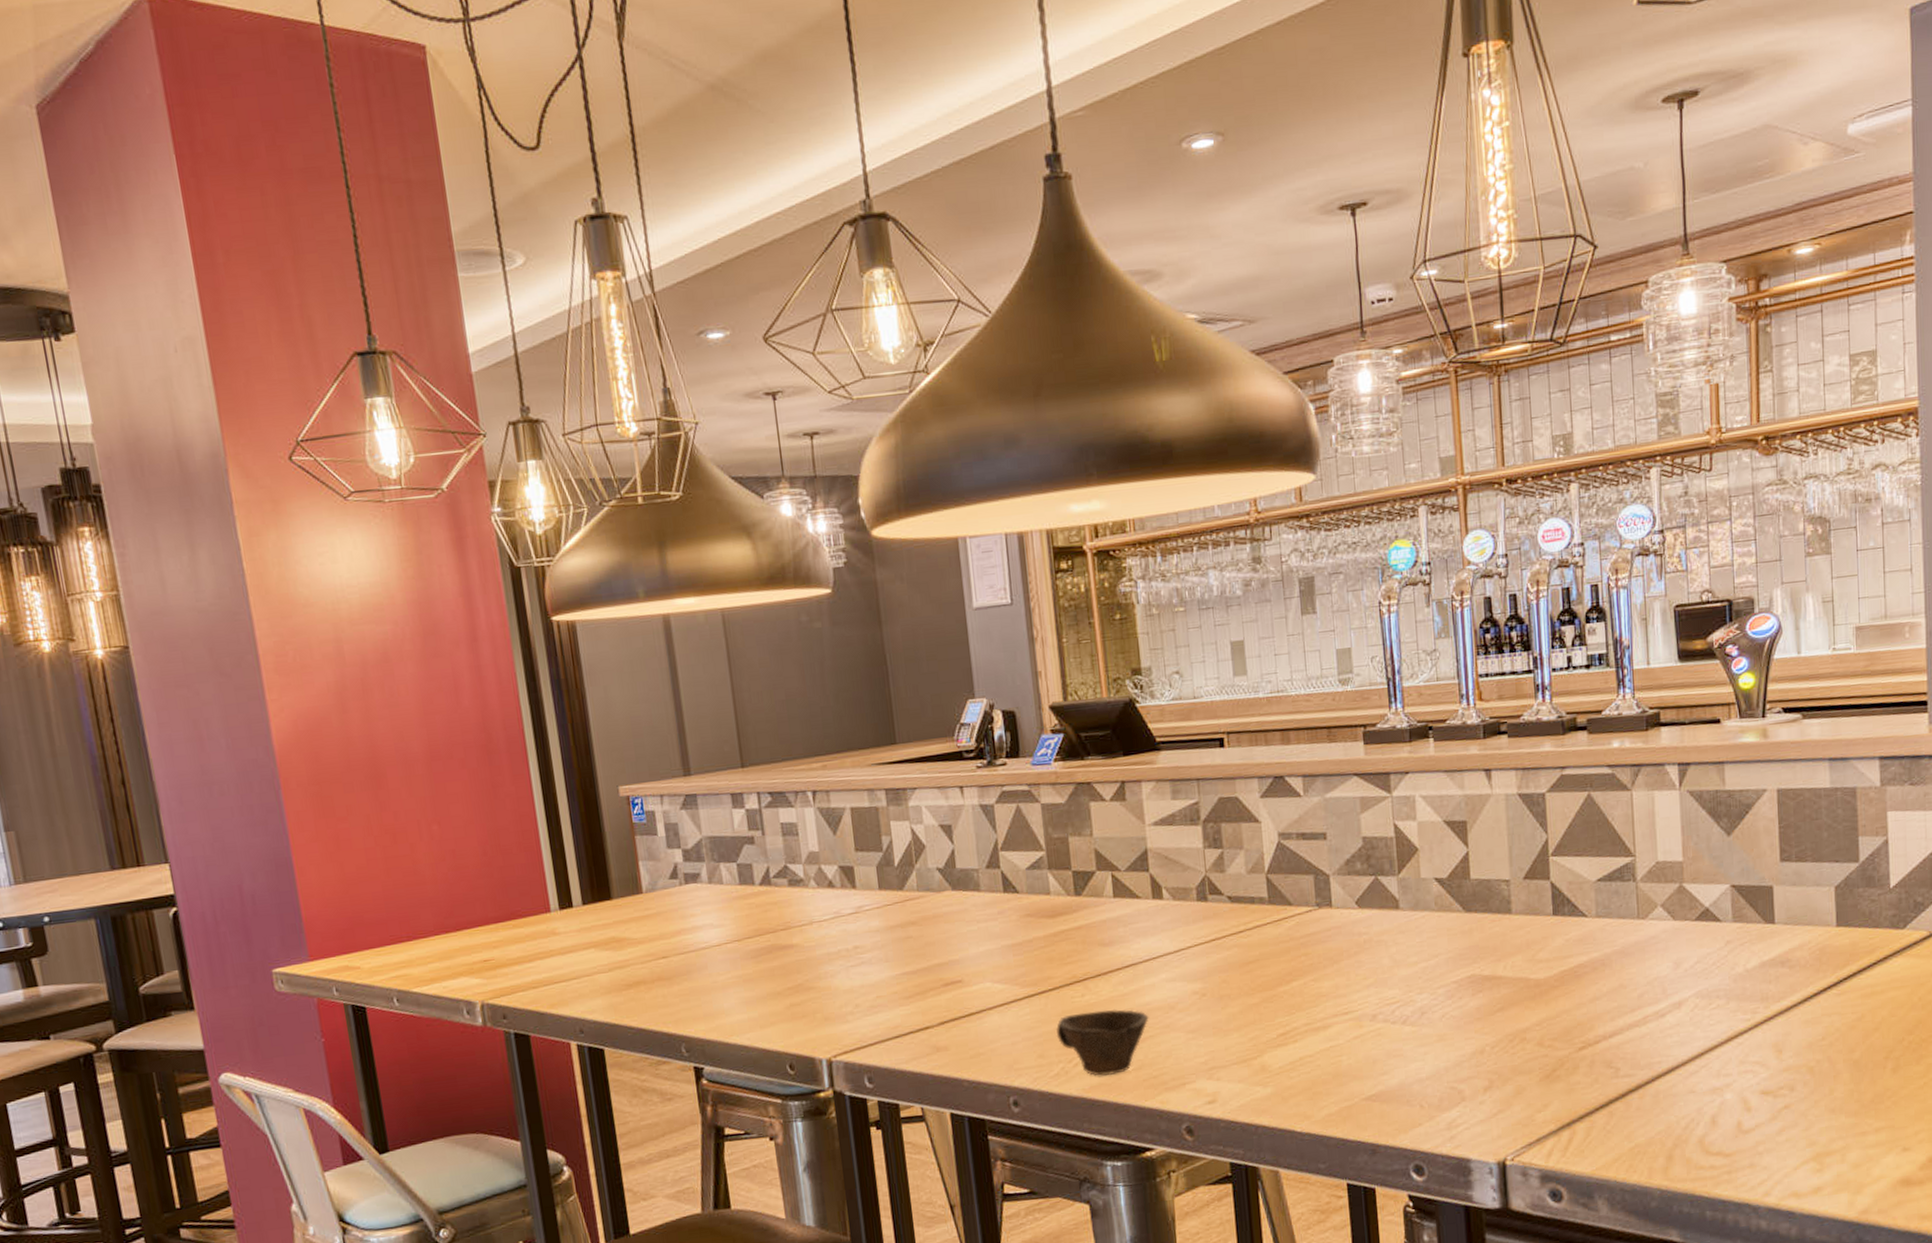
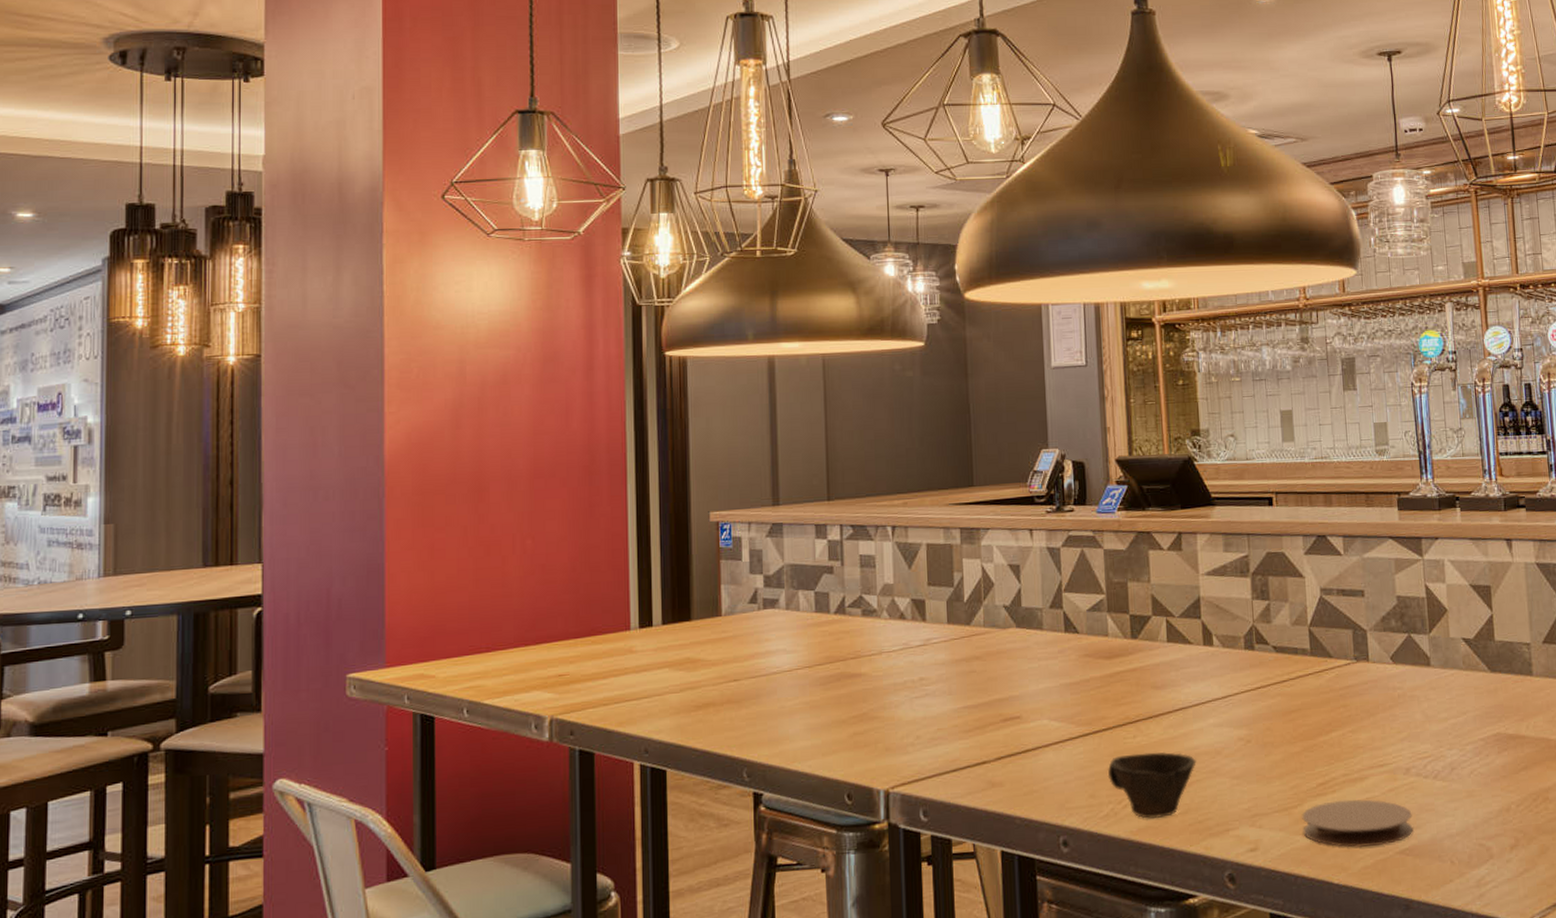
coaster: none [1262,1047,1380,1097] -> present [1302,799,1413,848]

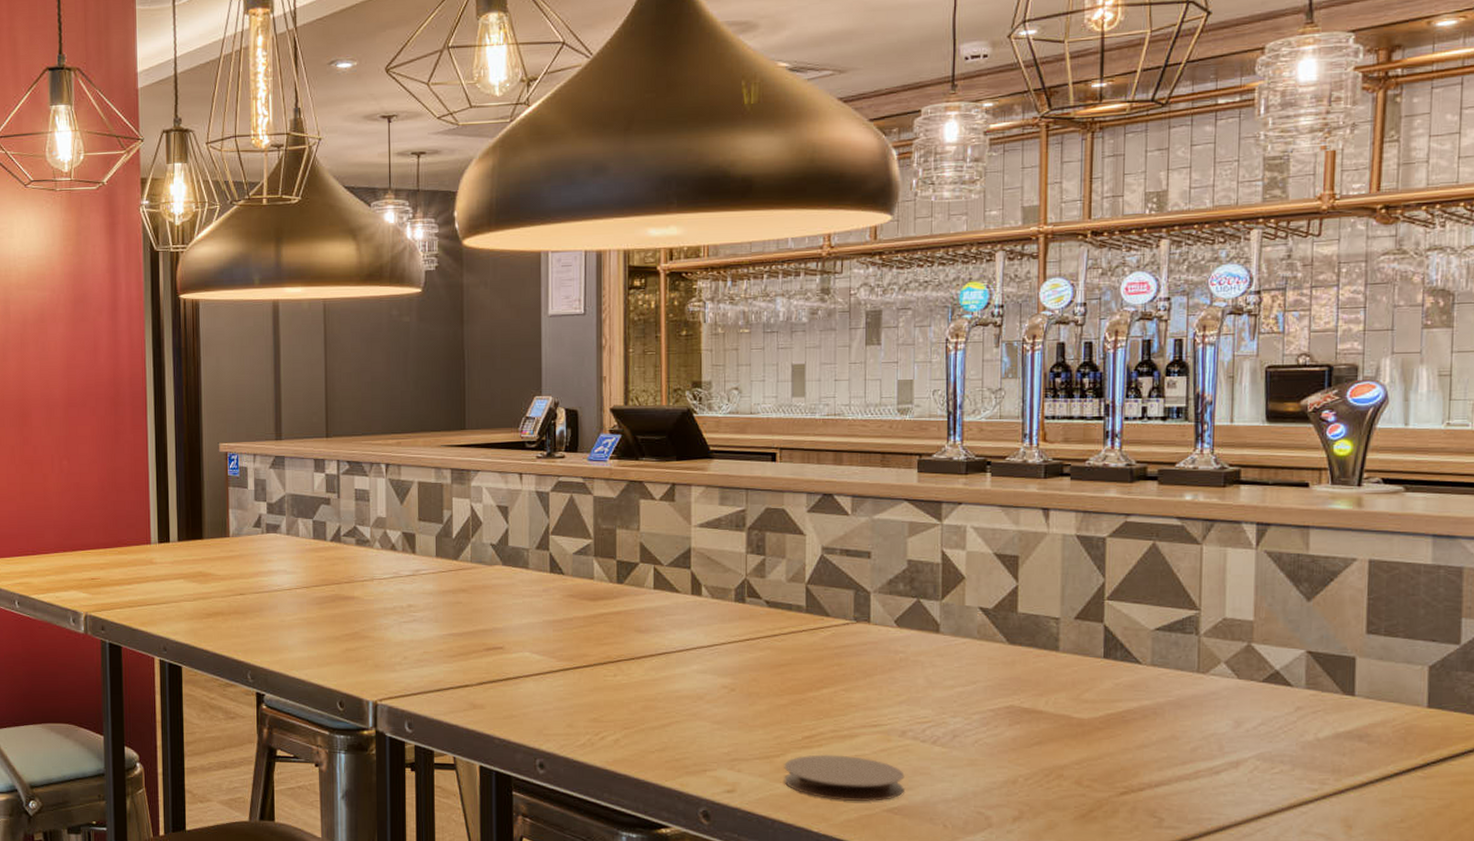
cup: present [1107,751,1196,819] -> none [586,691,677,752]

